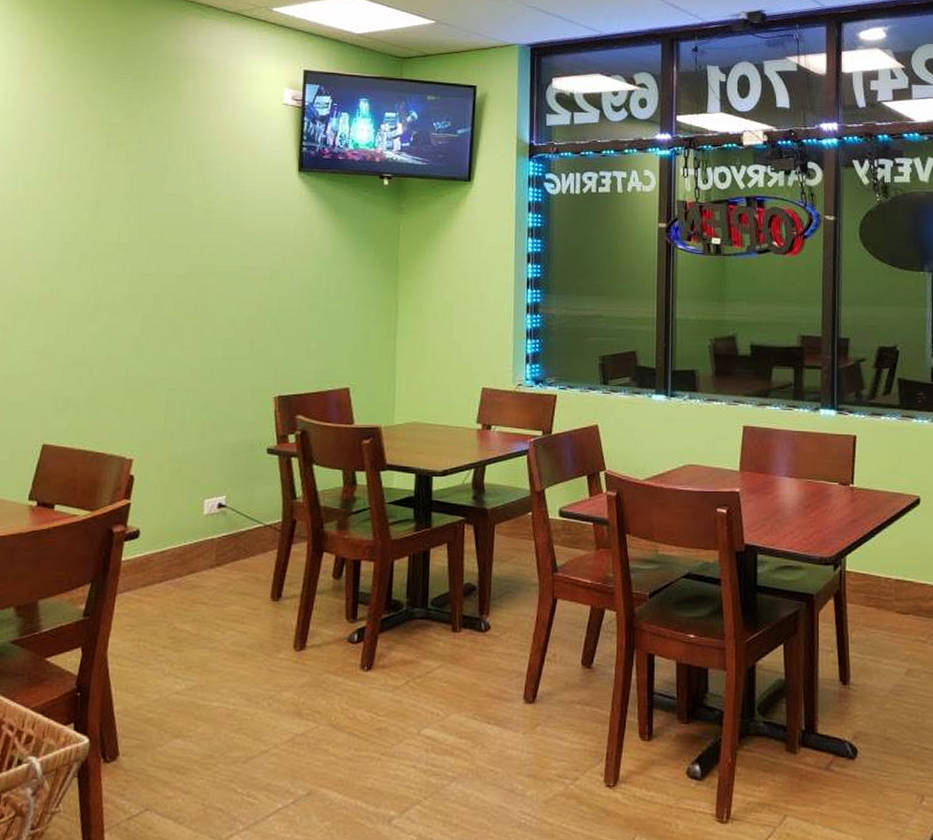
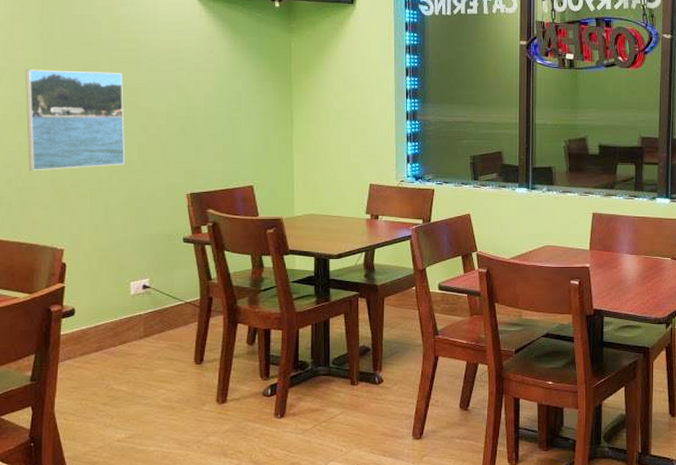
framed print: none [102,254,213,368] -> present [25,69,125,170]

